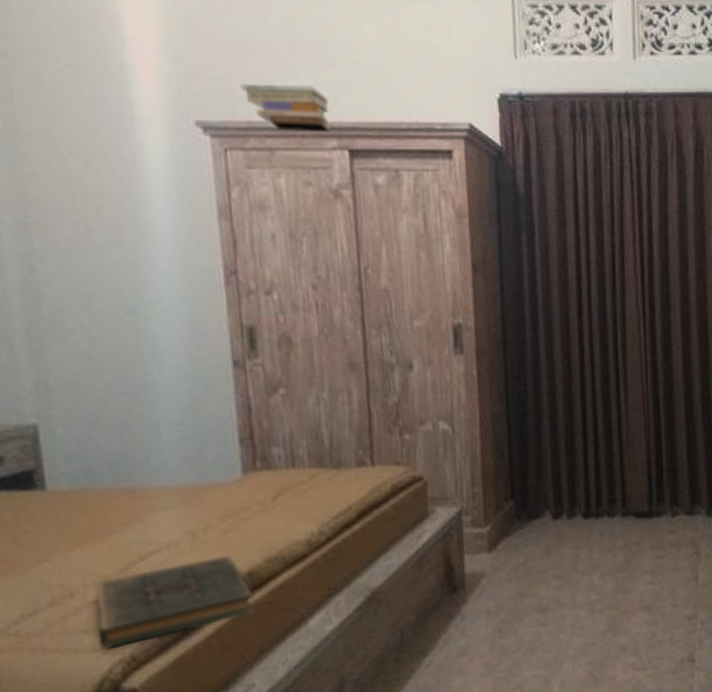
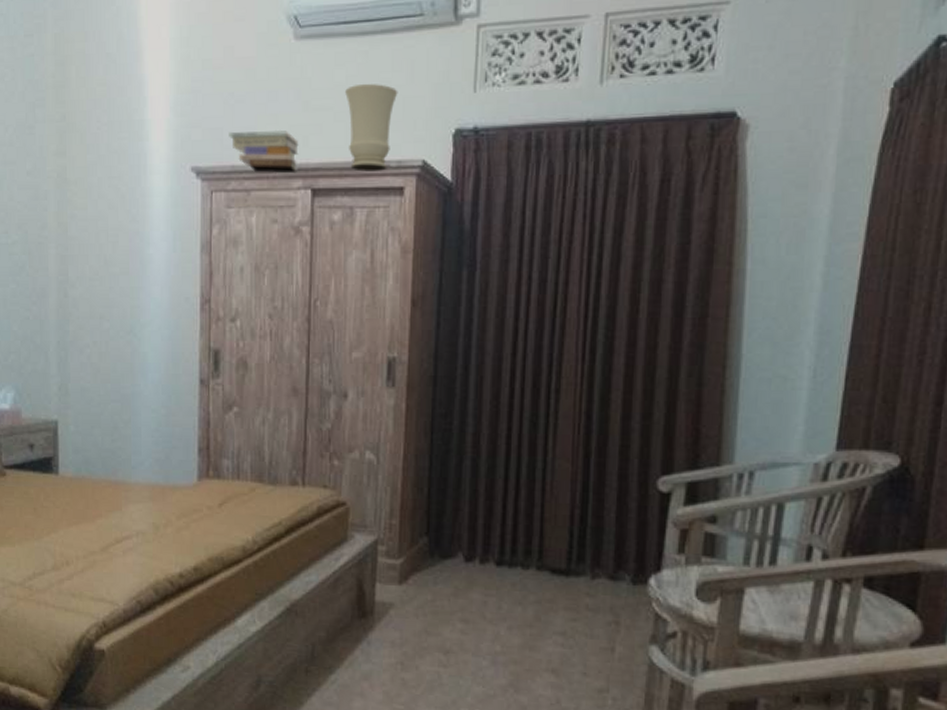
book: present [95,555,255,650] -> none [82,549,196,613]
vase: none [377,42,436,133] -> present [345,84,398,172]

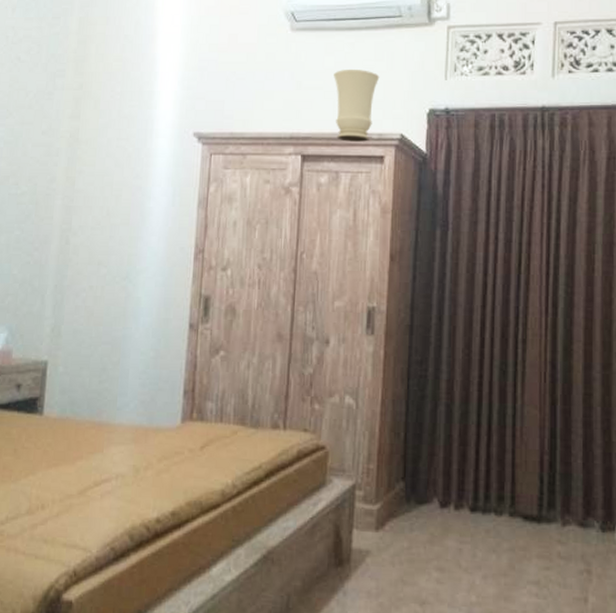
books: present [229,129,299,174] -> none [229,104,291,141]

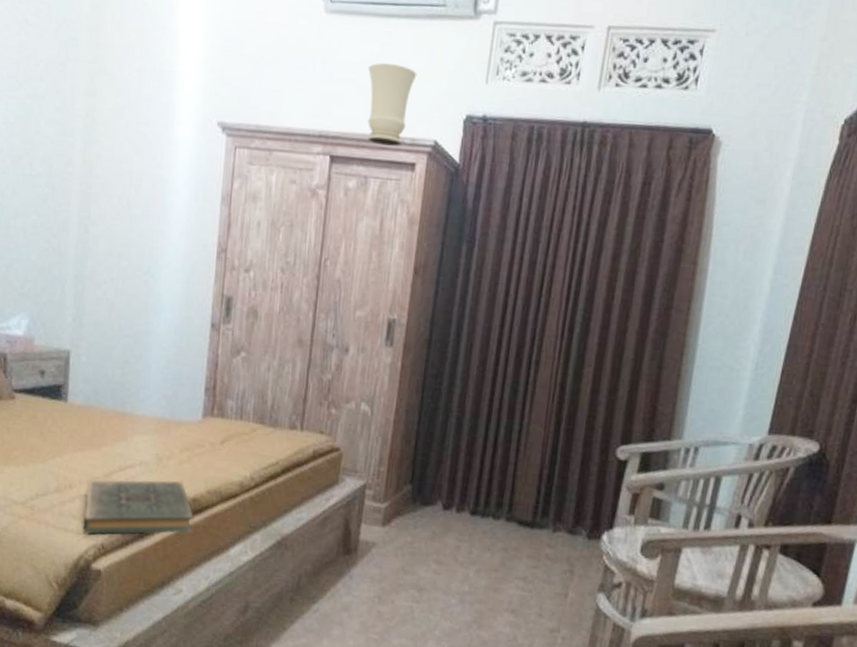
book: none [54,493,173,561] -> present [83,479,194,535]

